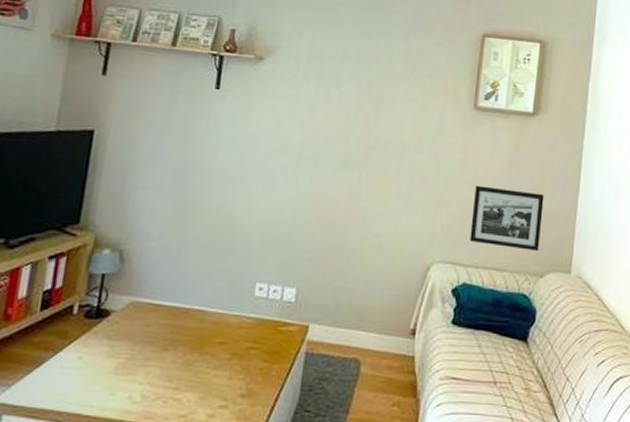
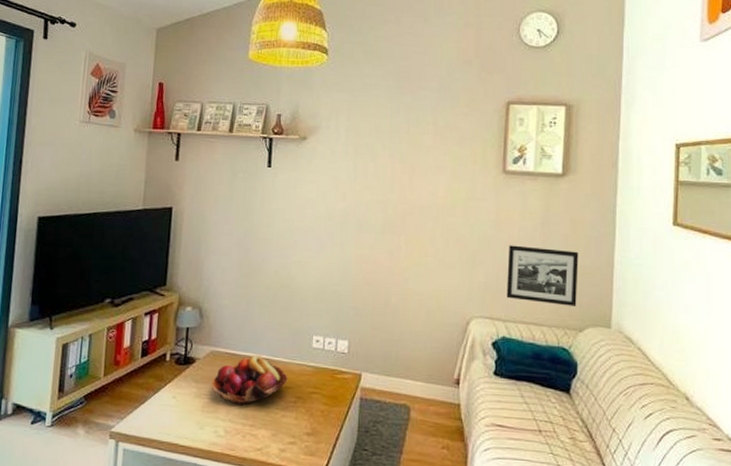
fruit basket: none [128,305,223,365] -> present [211,354,288,405]

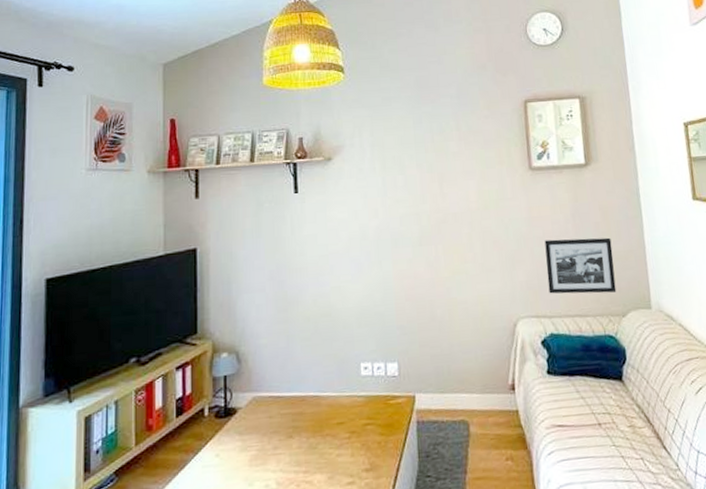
fruit basket: present [211,354,288,405] -> none [257,392,339,452]

